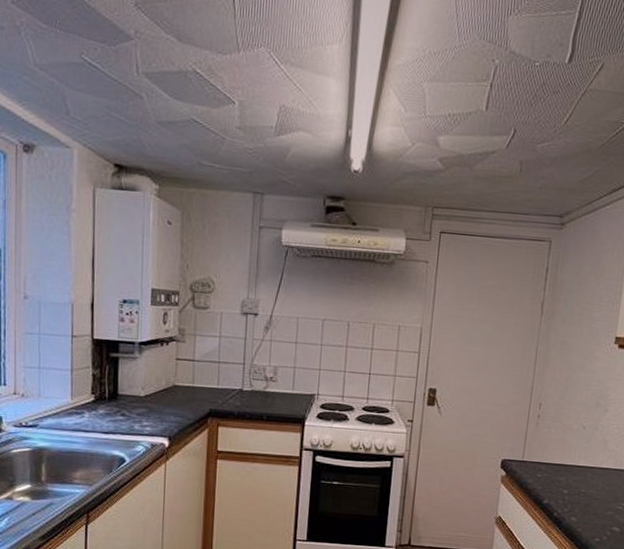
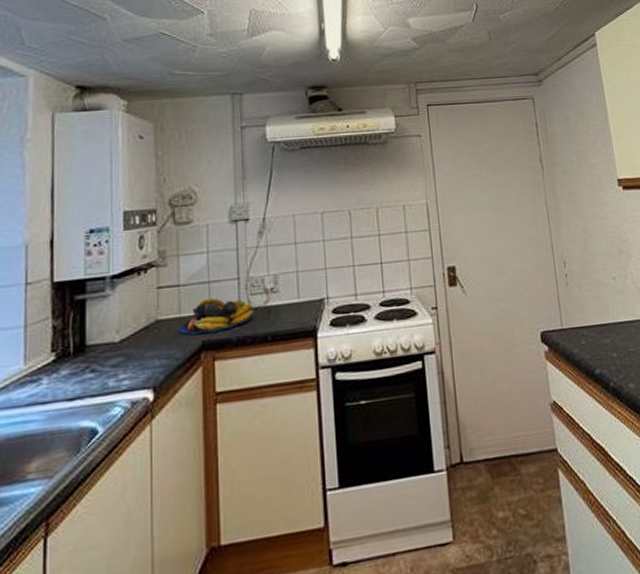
fruit bowl: none [191,375,254,405] -> present [178,297,254,335]

